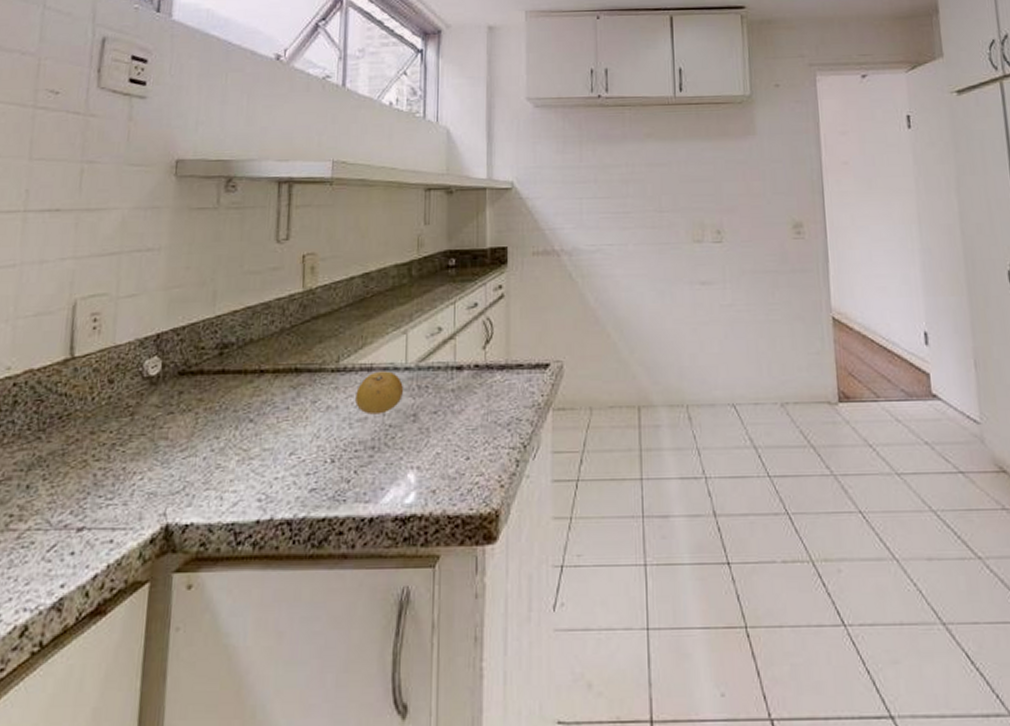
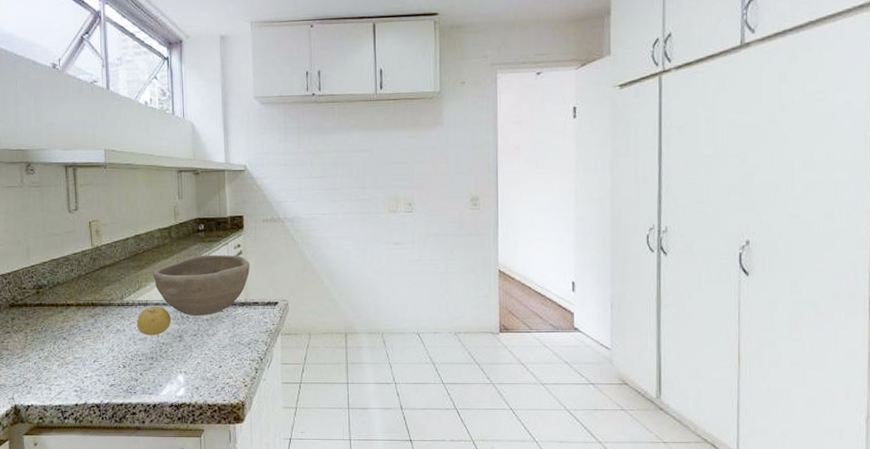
bowl: none [382,299,515,386] -> present [152,254,251,317]

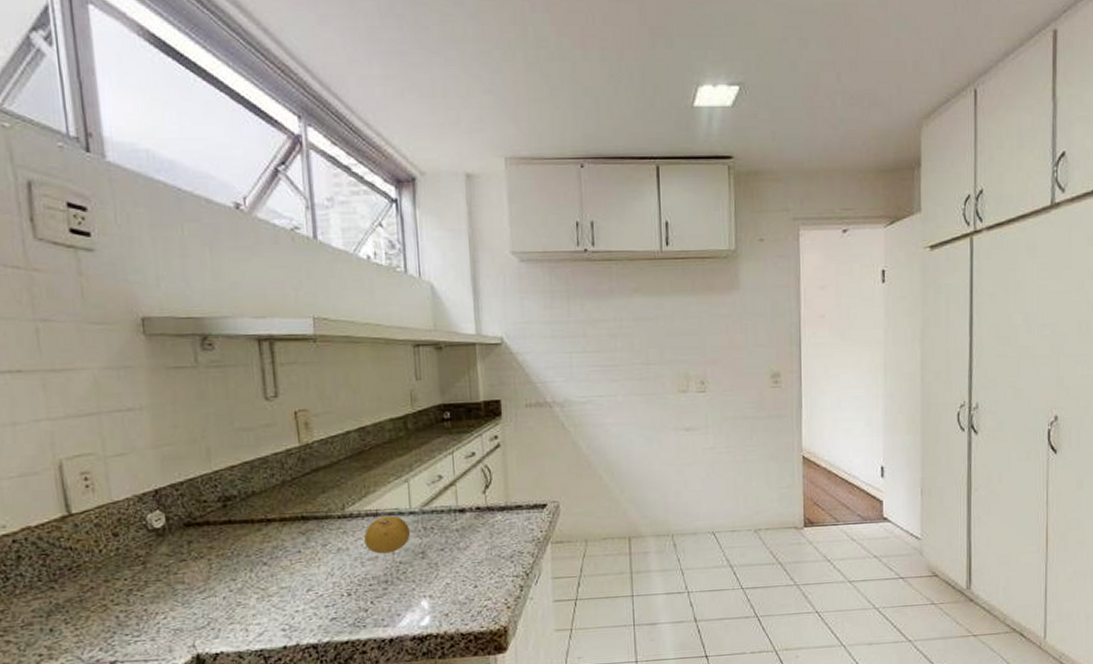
bowl: present [152,254,251,317] -> none [383,449,511,527]

